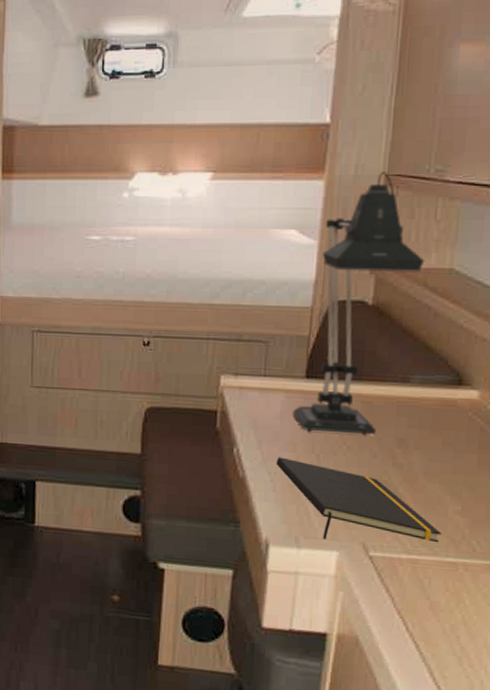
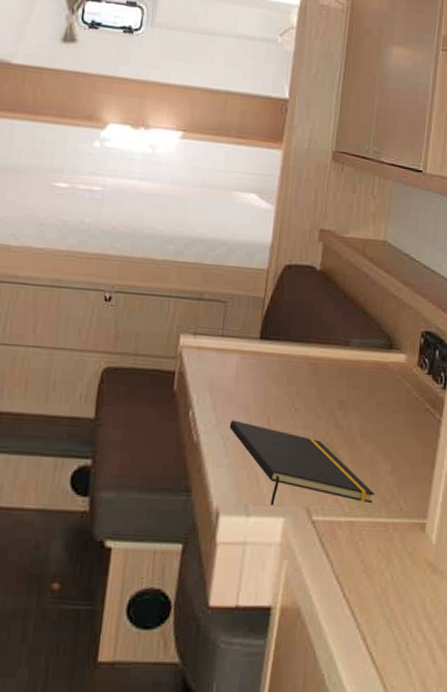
desk lamp: present [293,172,425,436] -> none [247,148,364,398]

